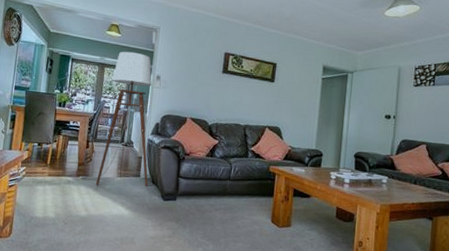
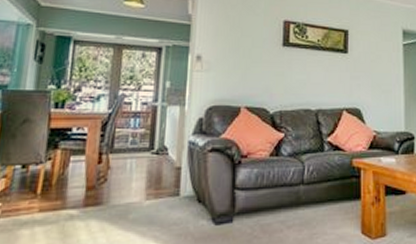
floor lamp: present [79,51,152,186] -> none [88,26,192,217]

